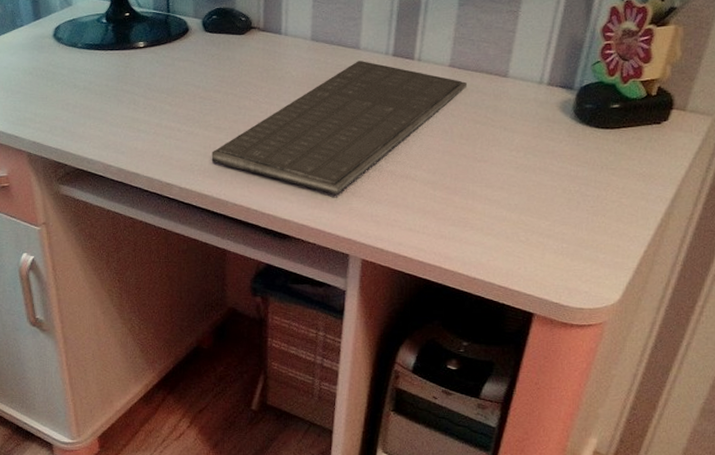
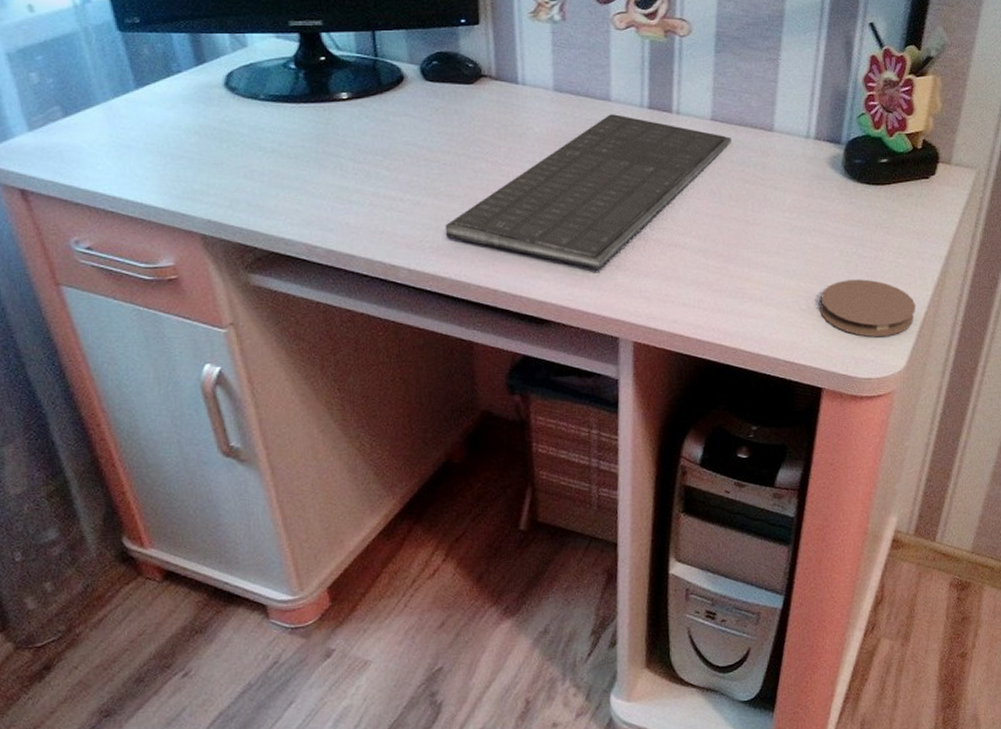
coaster: none [538,216,636,270] -> present [820,279,916,337]

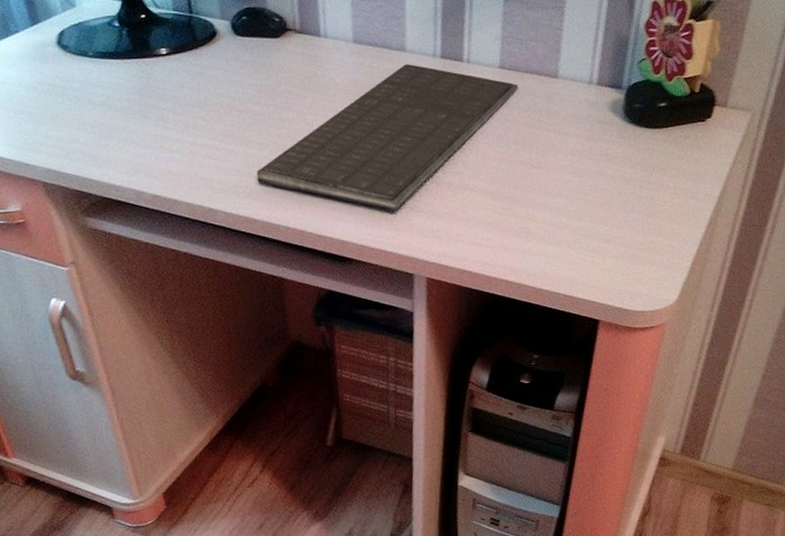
coaster: present [820,279,916,337] -> none [598,218,689,272]

